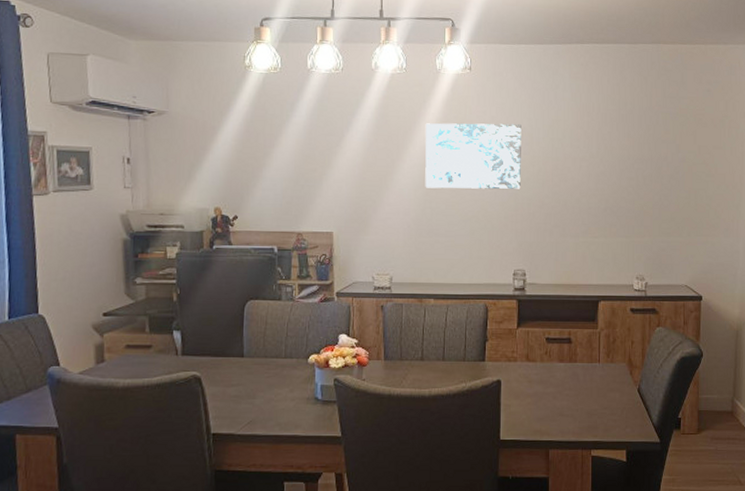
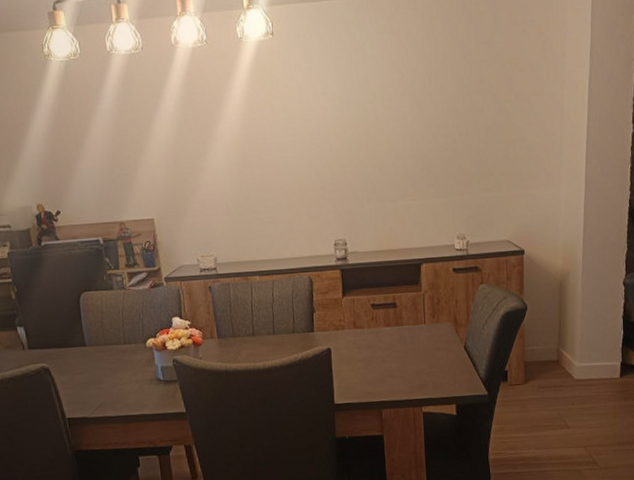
wall art: present [425,123,521,189] -> none [232,89,335,165]

